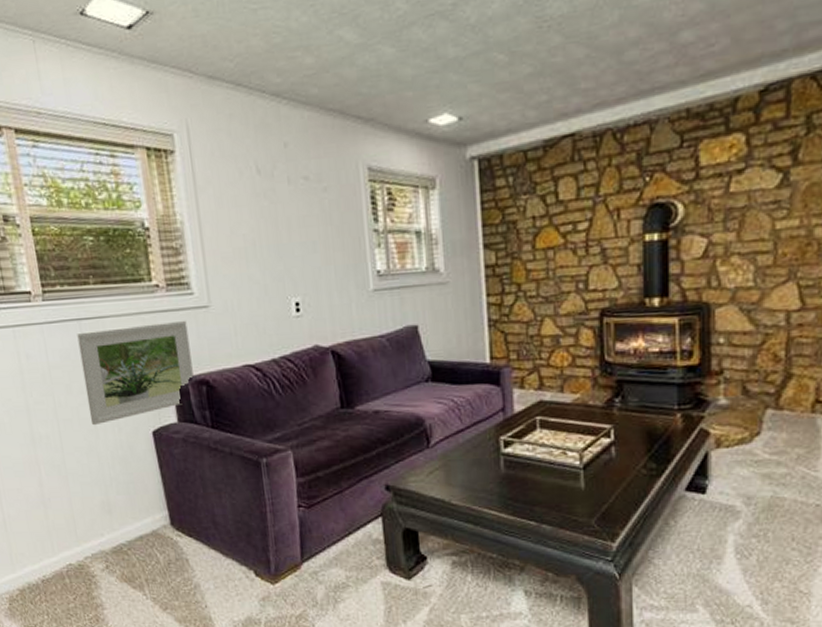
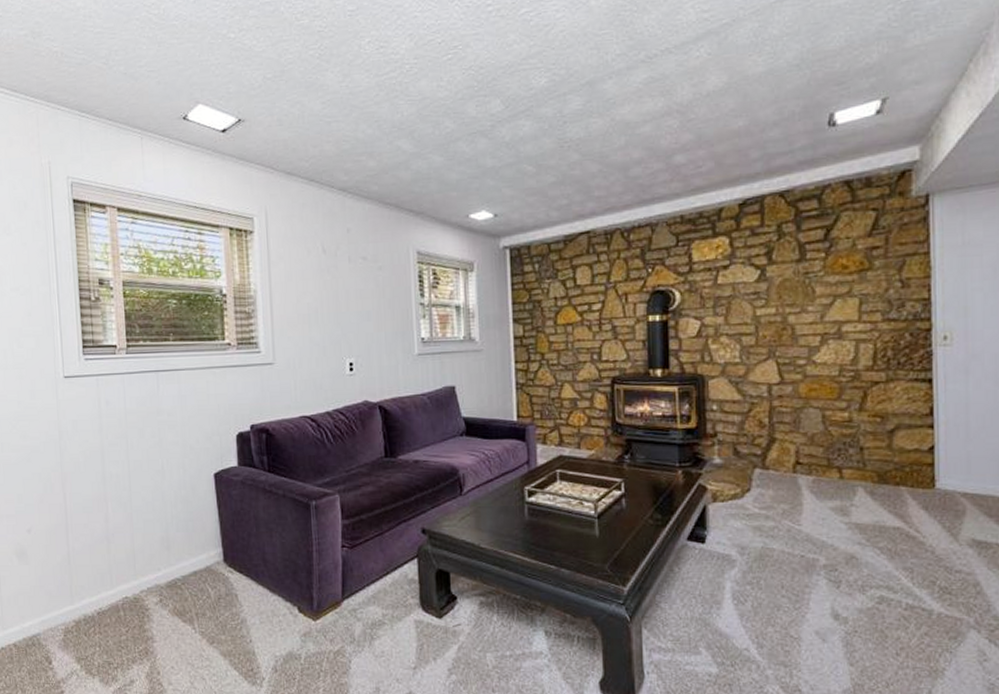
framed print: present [77,320,194,426] -> none [154,375,255,467]

